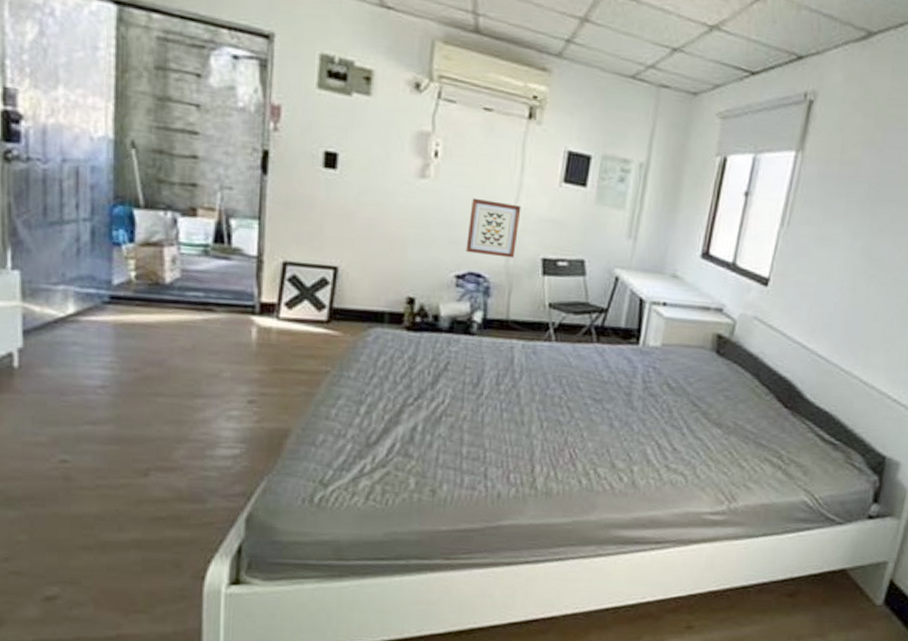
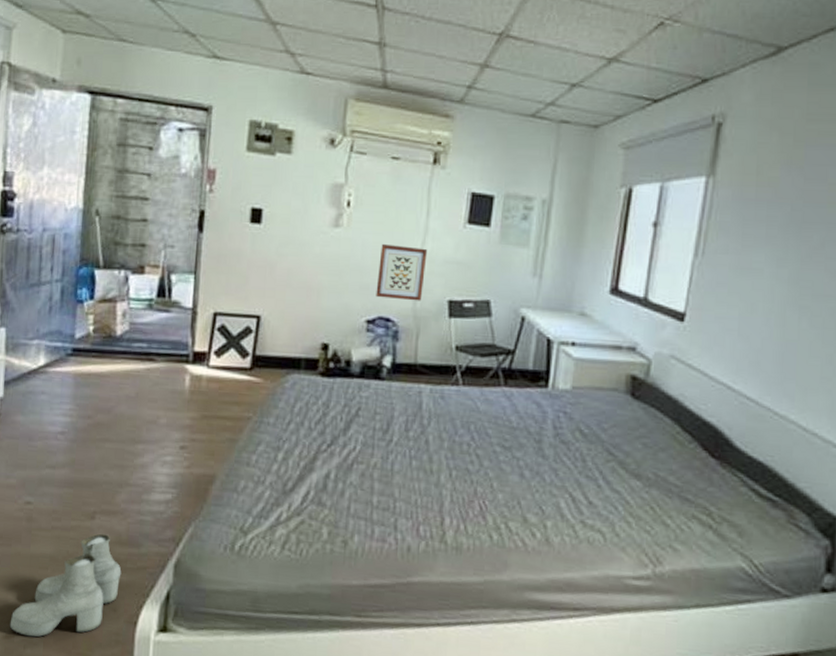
boots: none [50,490,184,598] -> present [9,533,122,638]

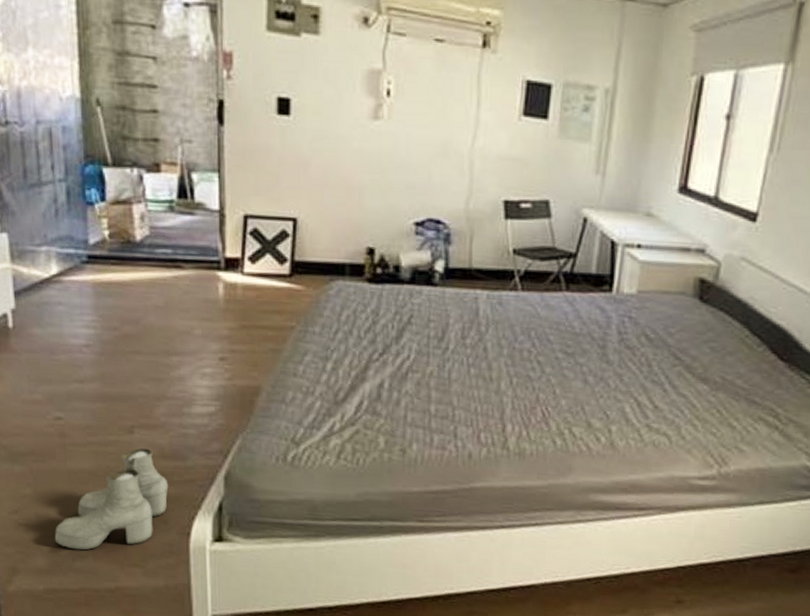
wall art: present [376,243,428,301] -> none [424,138,479,202]

